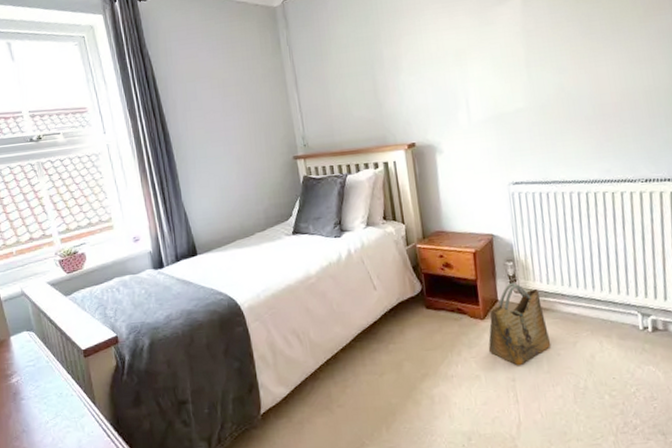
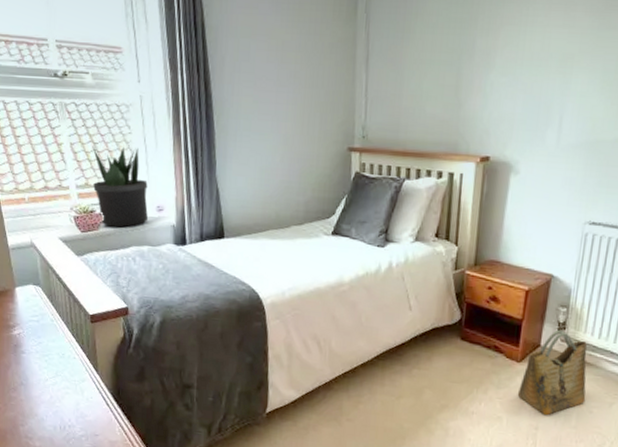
planter: none [69,189,127,264] -> present [92,145,149,228]

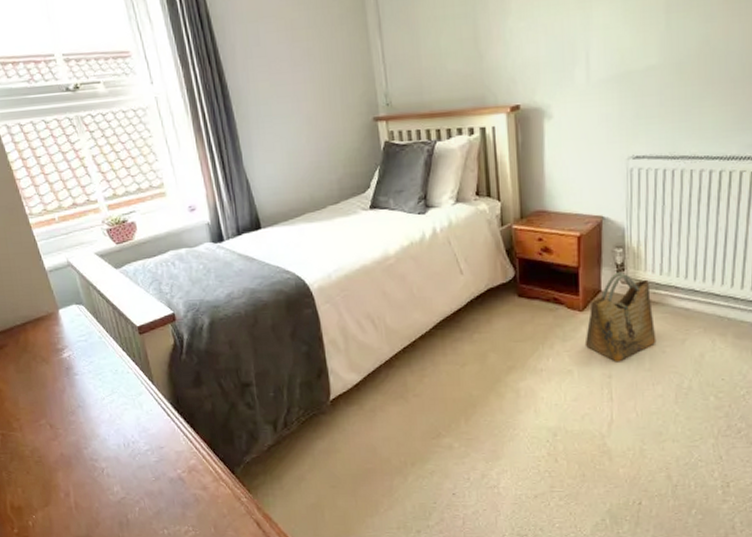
planter: present [92,145,149,228] -> none [114,151,182,234]

